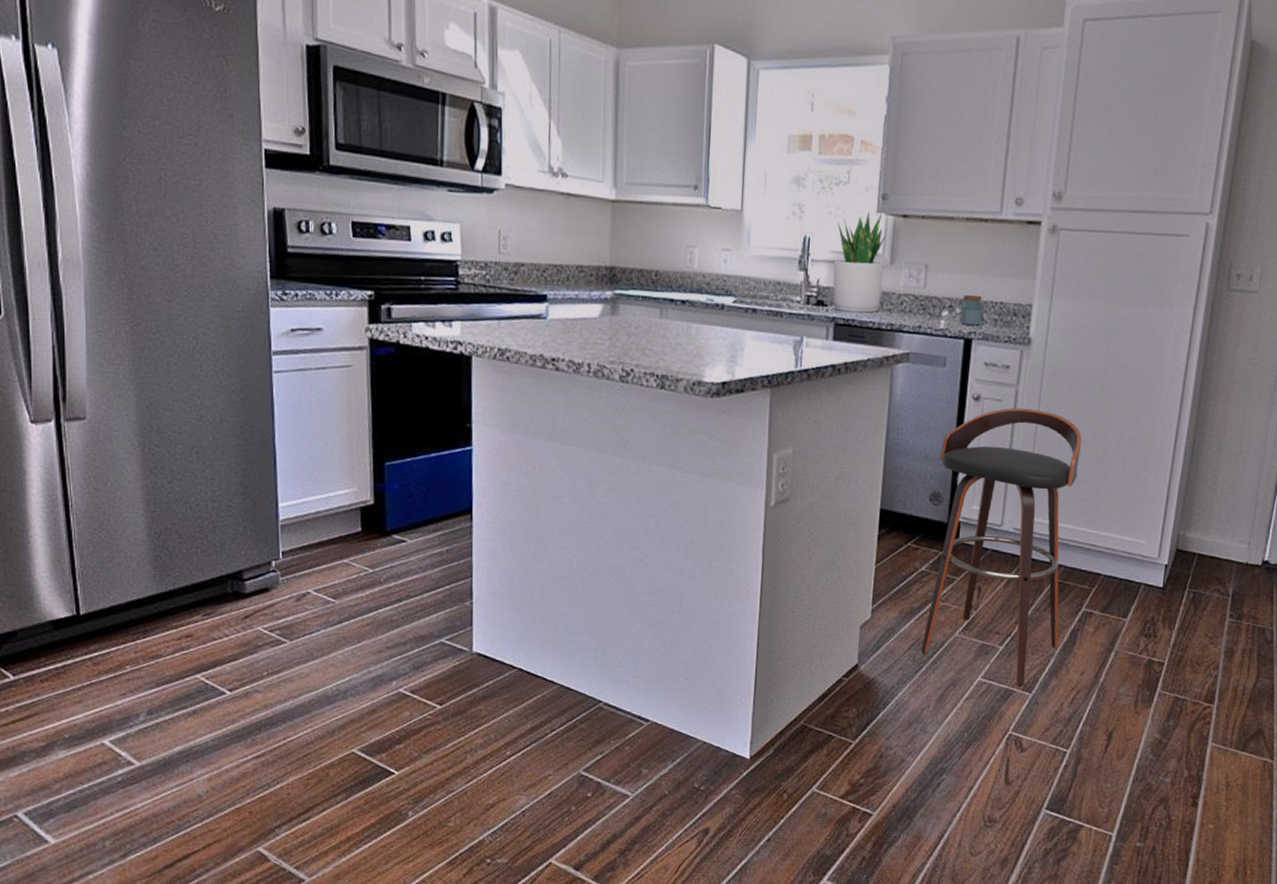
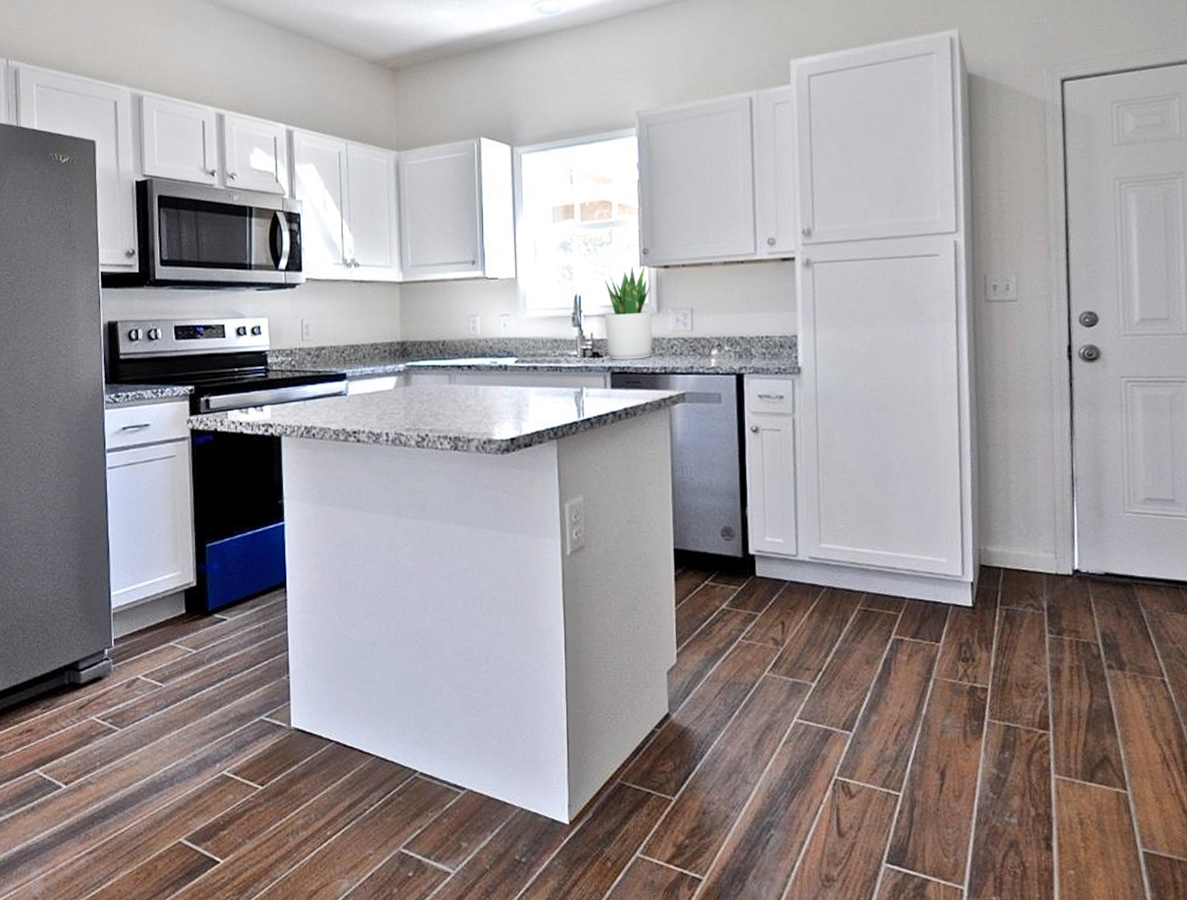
bar stool: present [921,407,1082,686] -> none [726,435,872,725]
peanut butter: present [960,294,983,326] -> none [729,332,751,361]

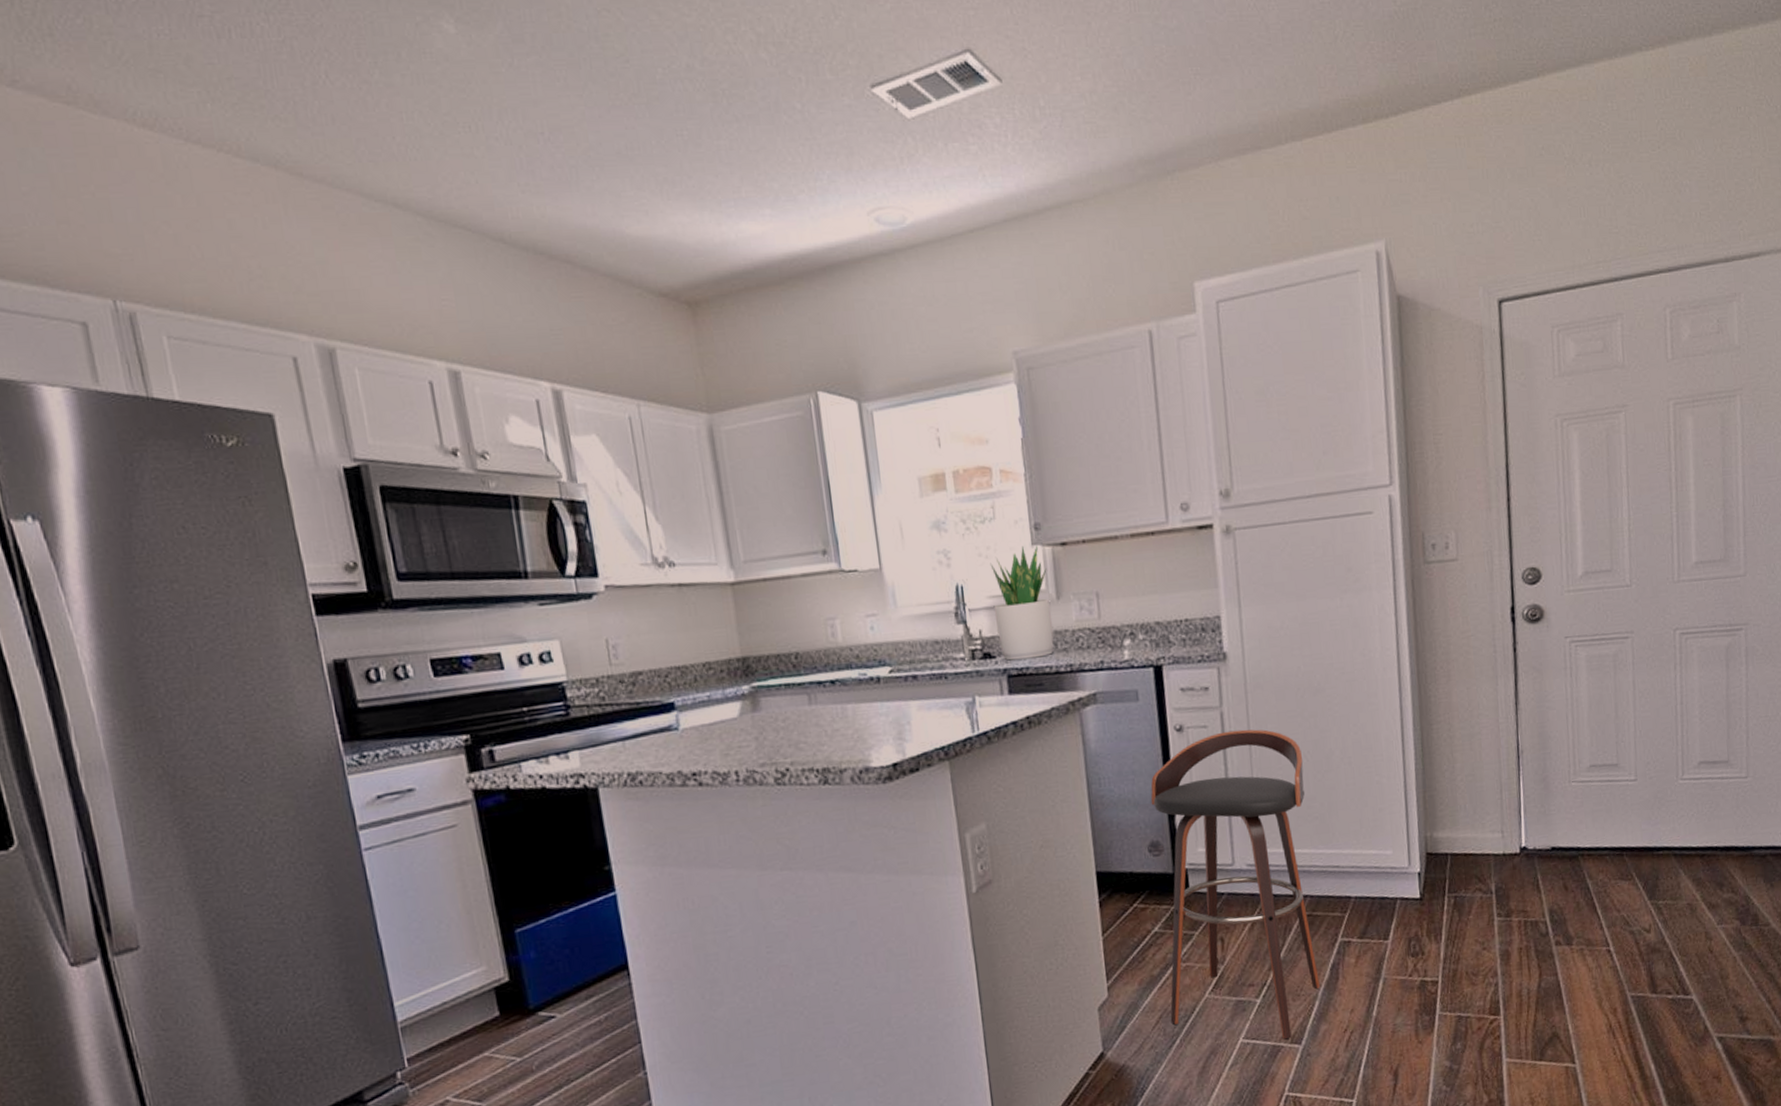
bar stool: none [726,435,872,725] -> present [1150,729,1320,1040]

